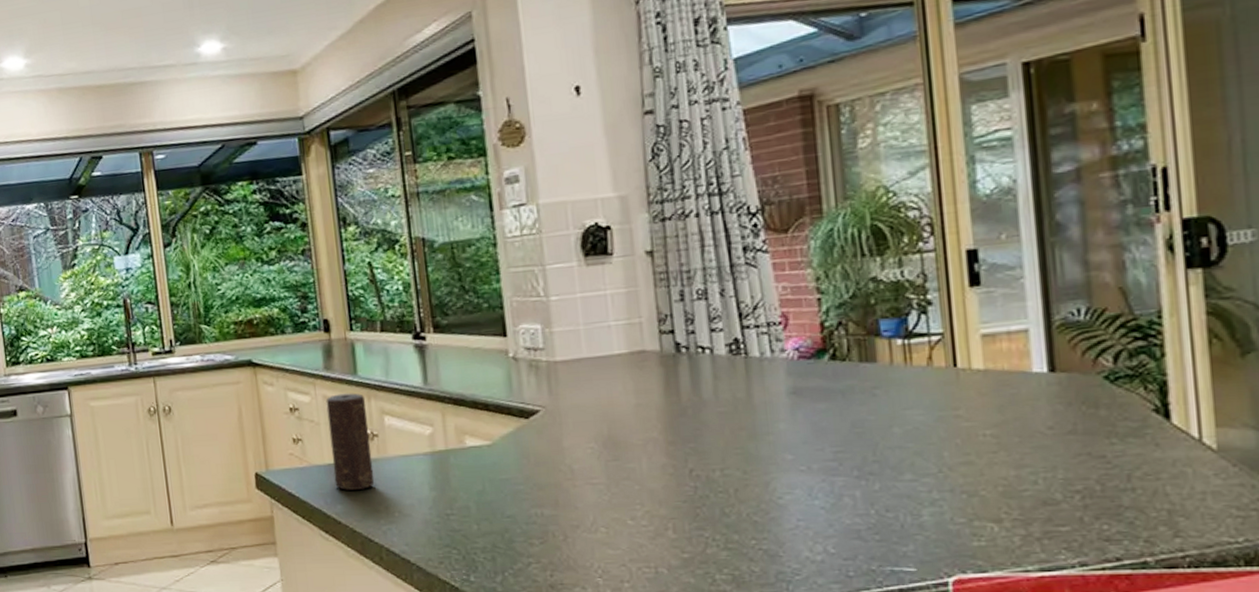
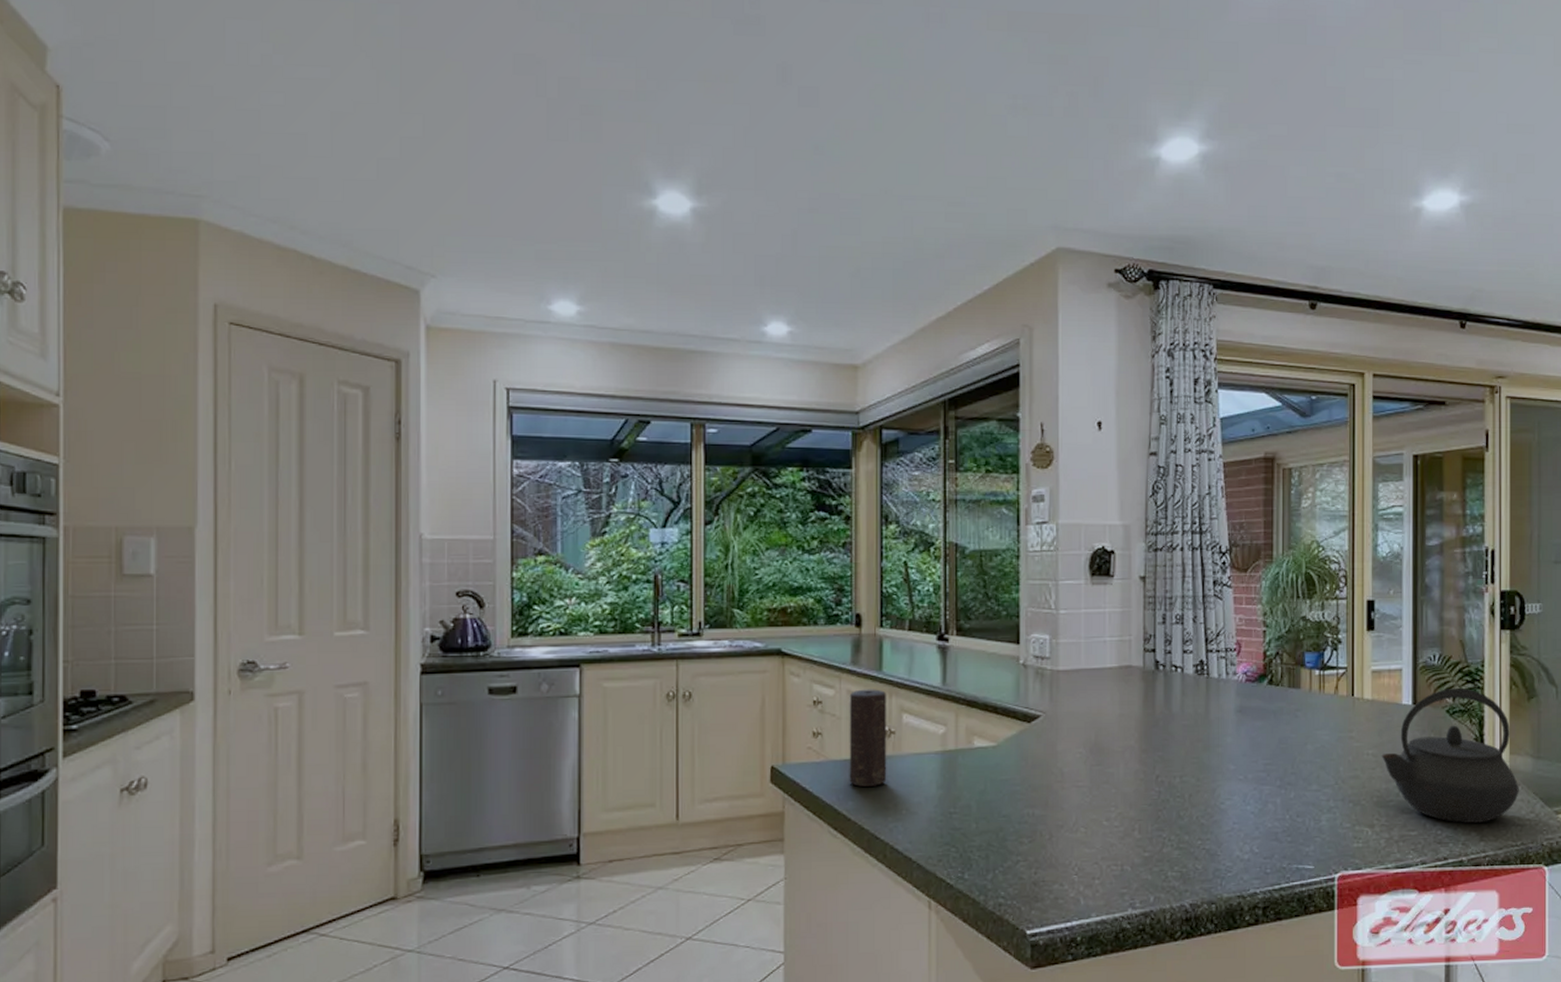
kettle: none [1005,346,1236,516] -> present [1381,687,1519,823]

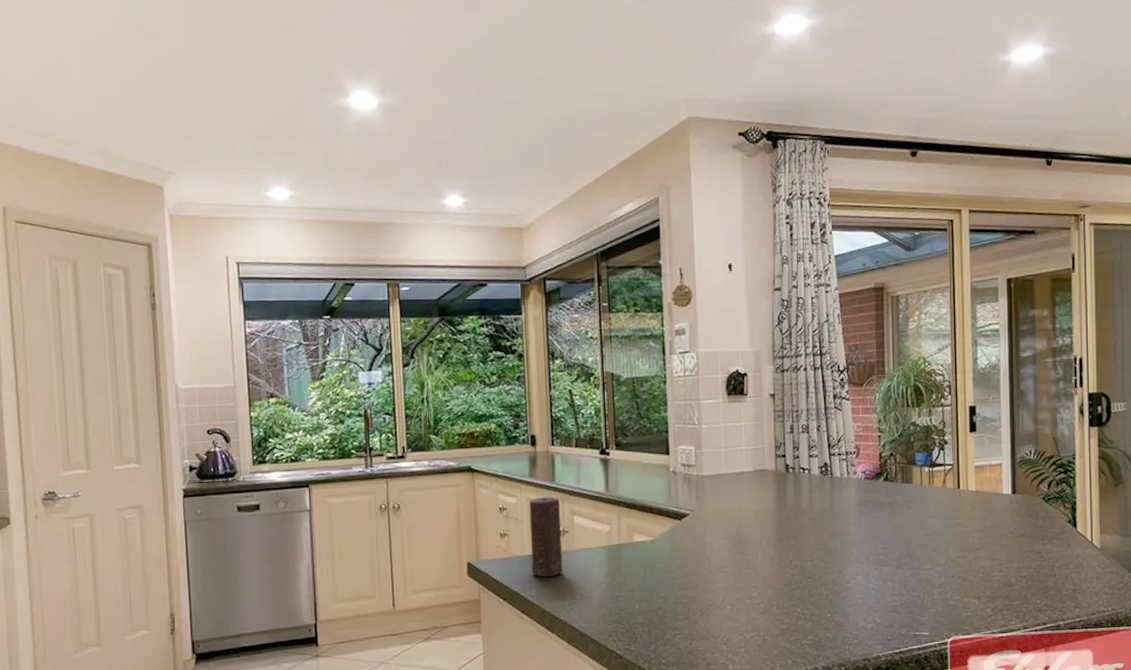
kettle: present [1381,687,1519,823] -> none [985,478,1109,593]

